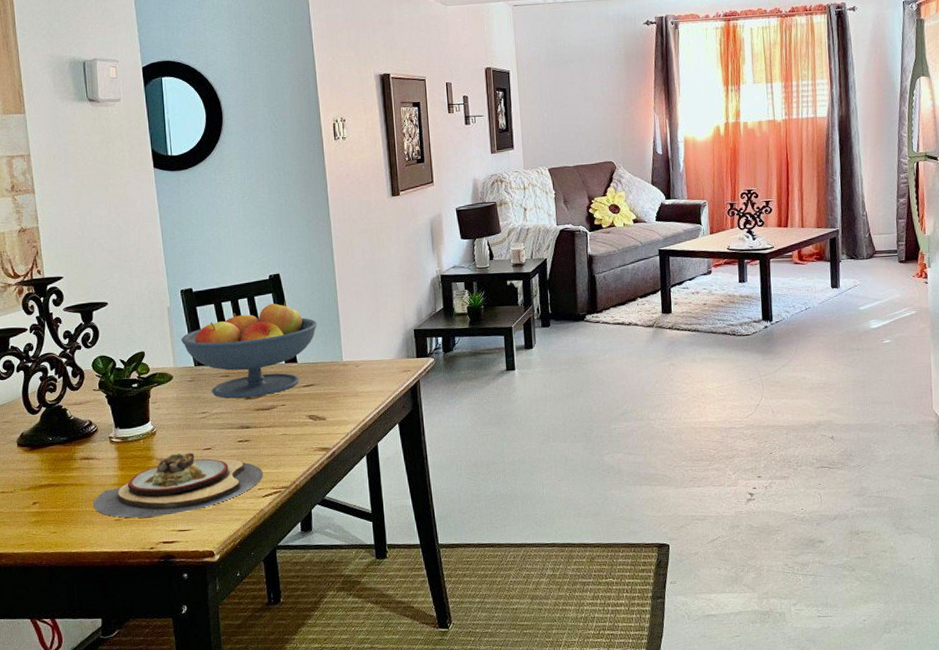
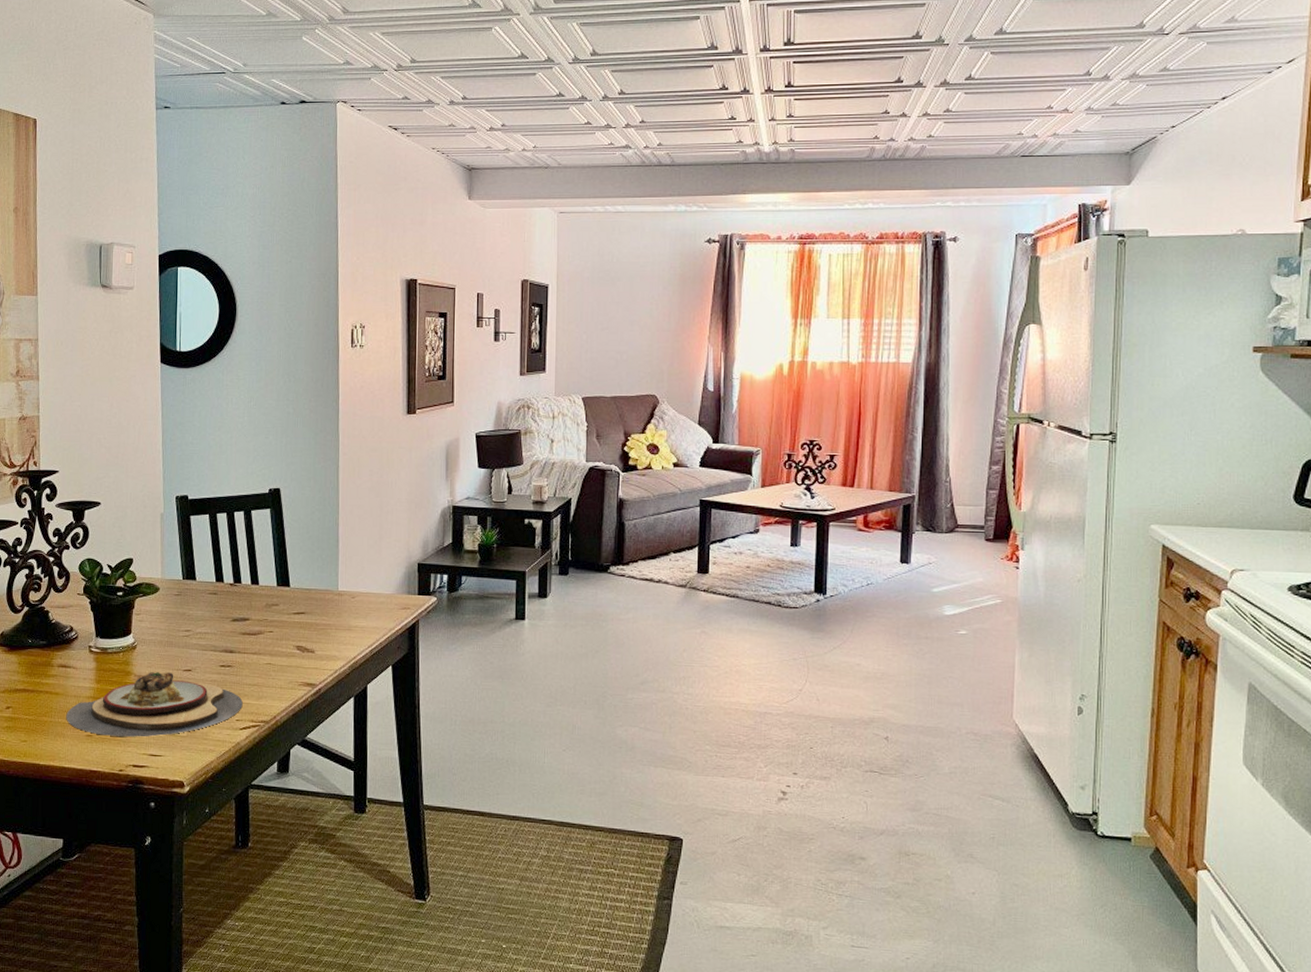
fruit bowl: present [180,300,318,399] -> none [171,518,316,619]

